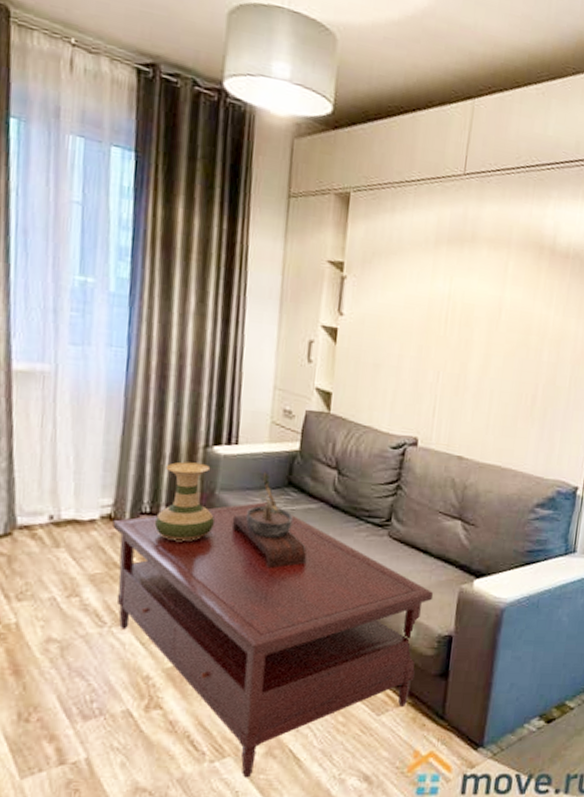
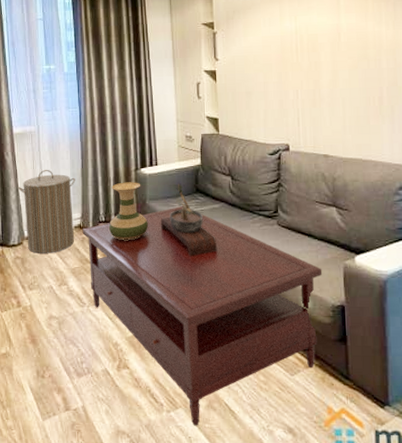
laundry hamper: none [11,430,111,552] -> present [18,169,76,253]

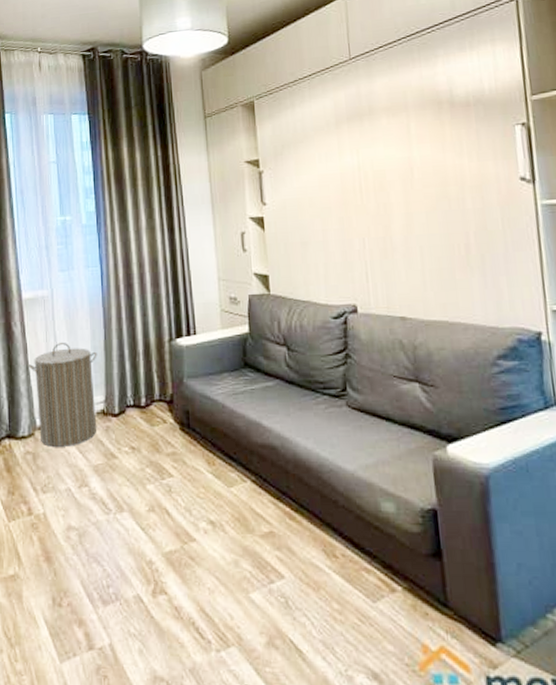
coffee table: present [82,205,323,426] -> none [106,383,407,671]
vase: present [108,182,148,240] -> none [138,355,187,428]
bonsai tree: present [160,182,218,257] -> none [201,355,274,449]

